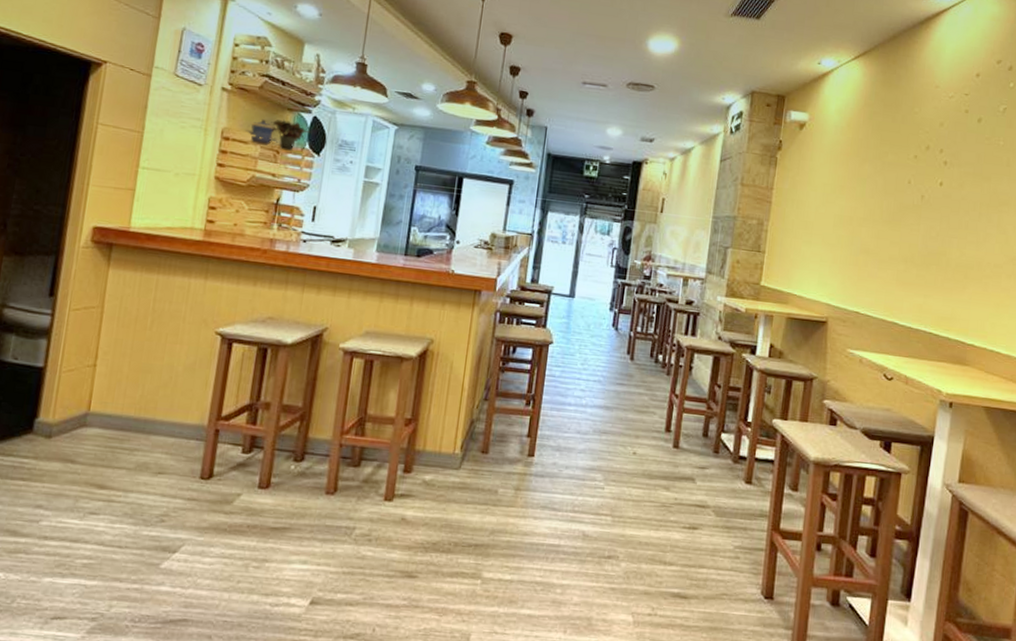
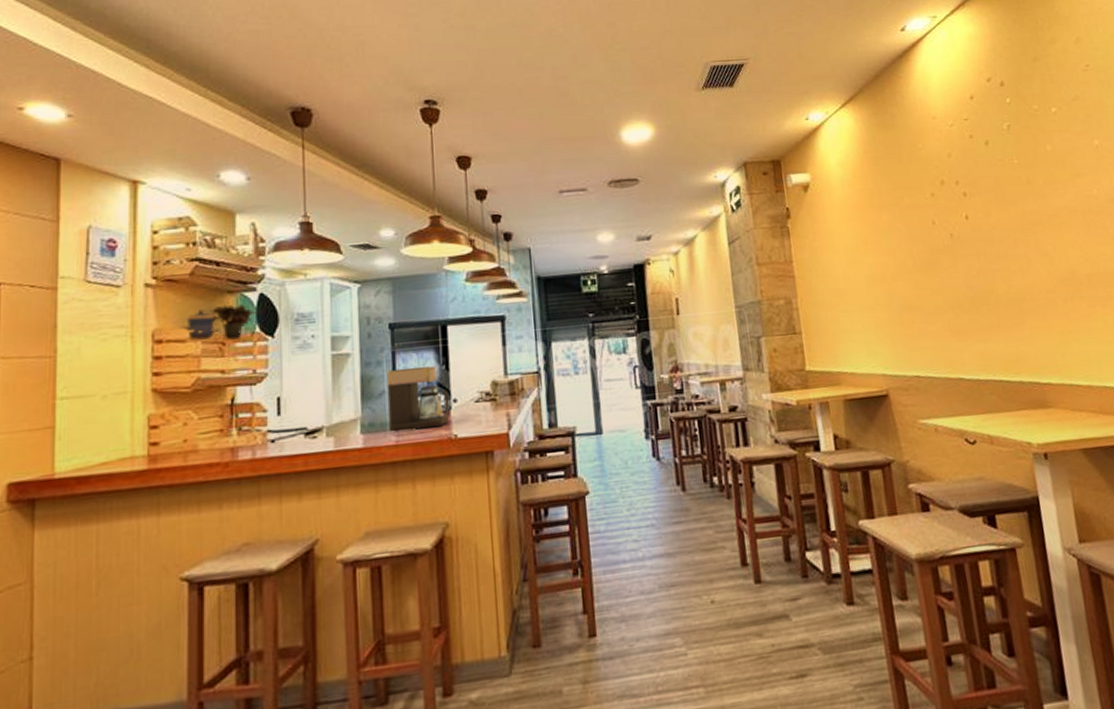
coffee maker: none [399,204,454,261] -> present [387,365,450,432]

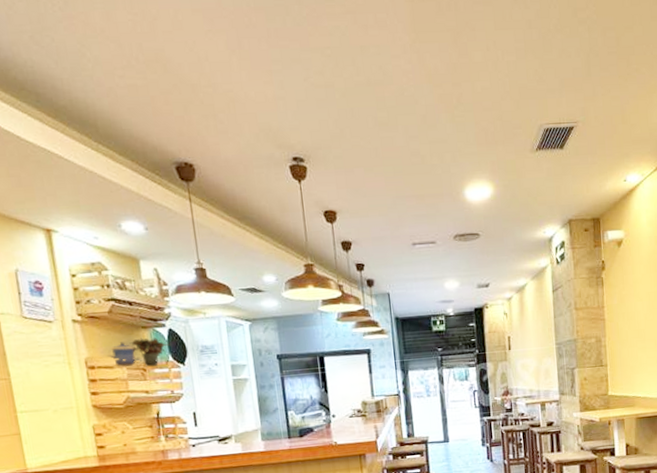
coffee maker: present [387,365,450,432] -> none [279,388,330,440]

